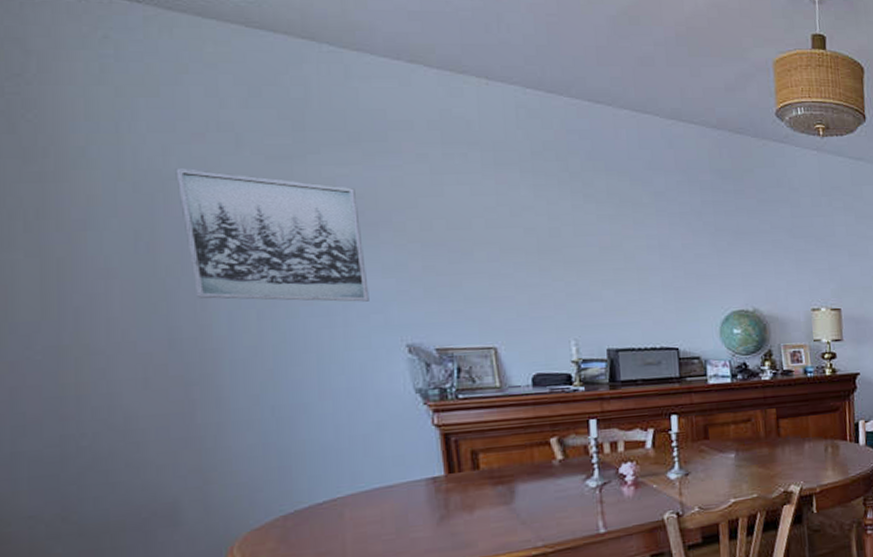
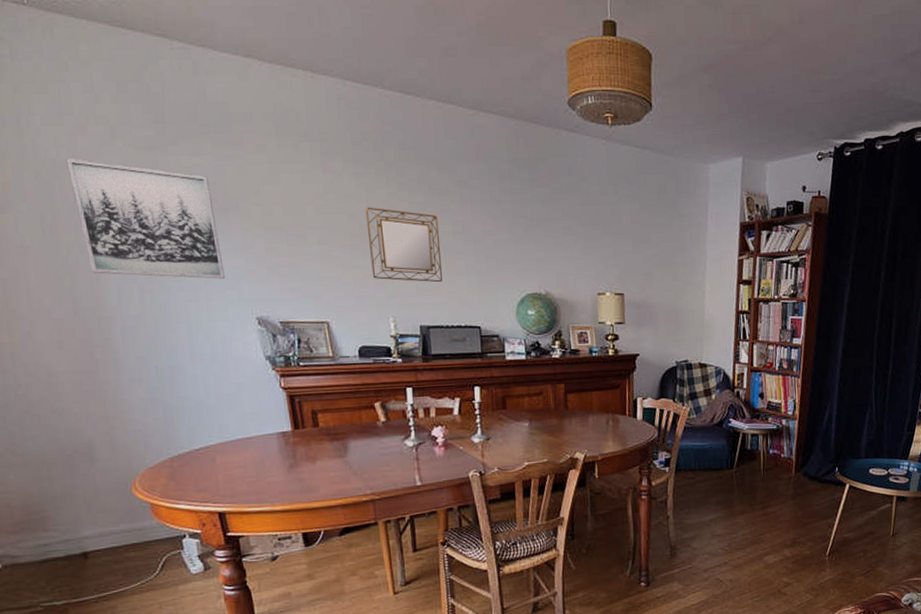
home mirror: none [545,220,634,301] -> present [365,207,442,283]

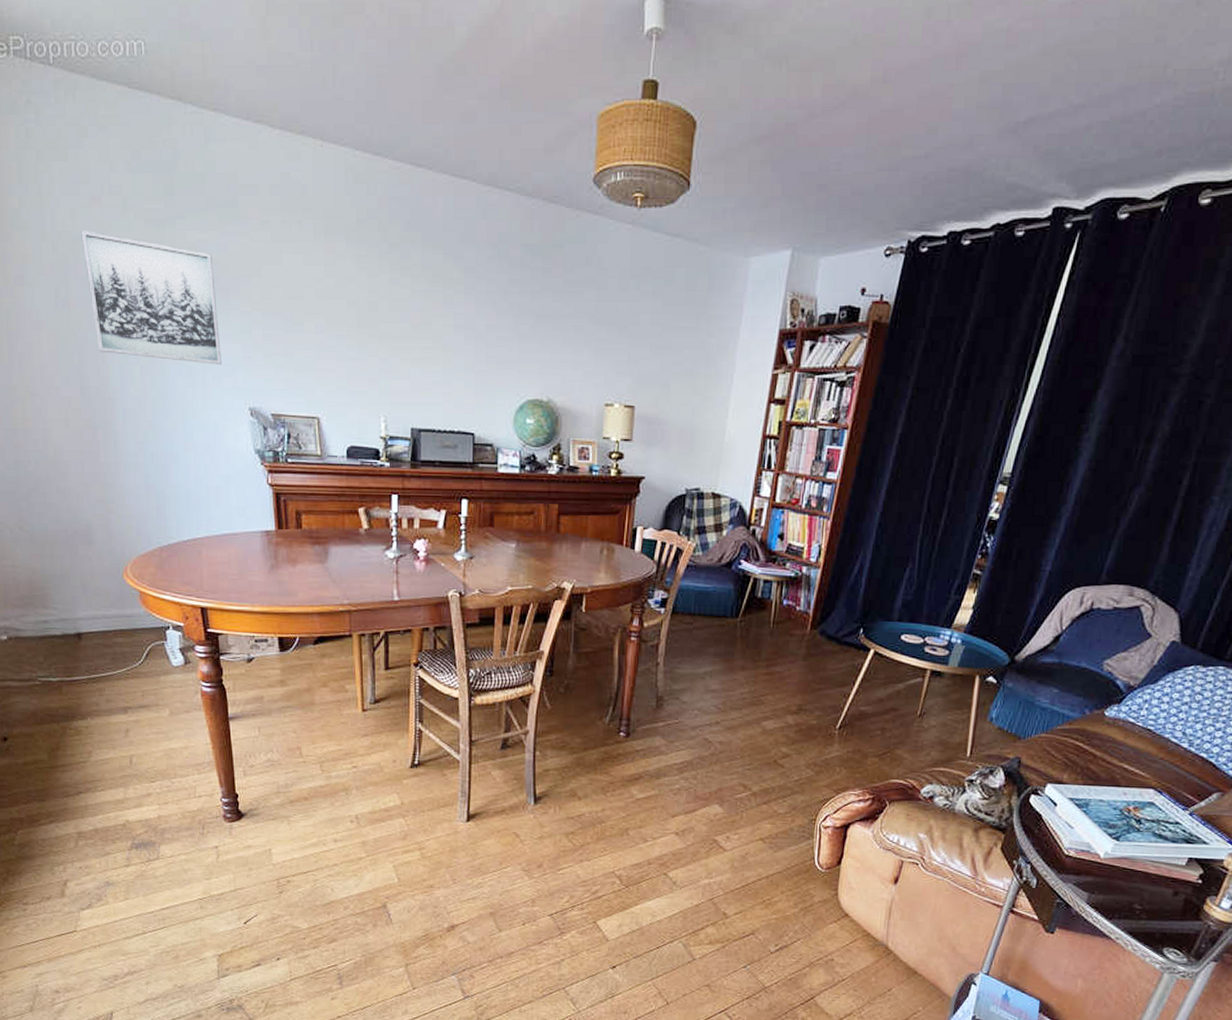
home mirror: present [365,207,442,283] -> none [365,293,440,382]

